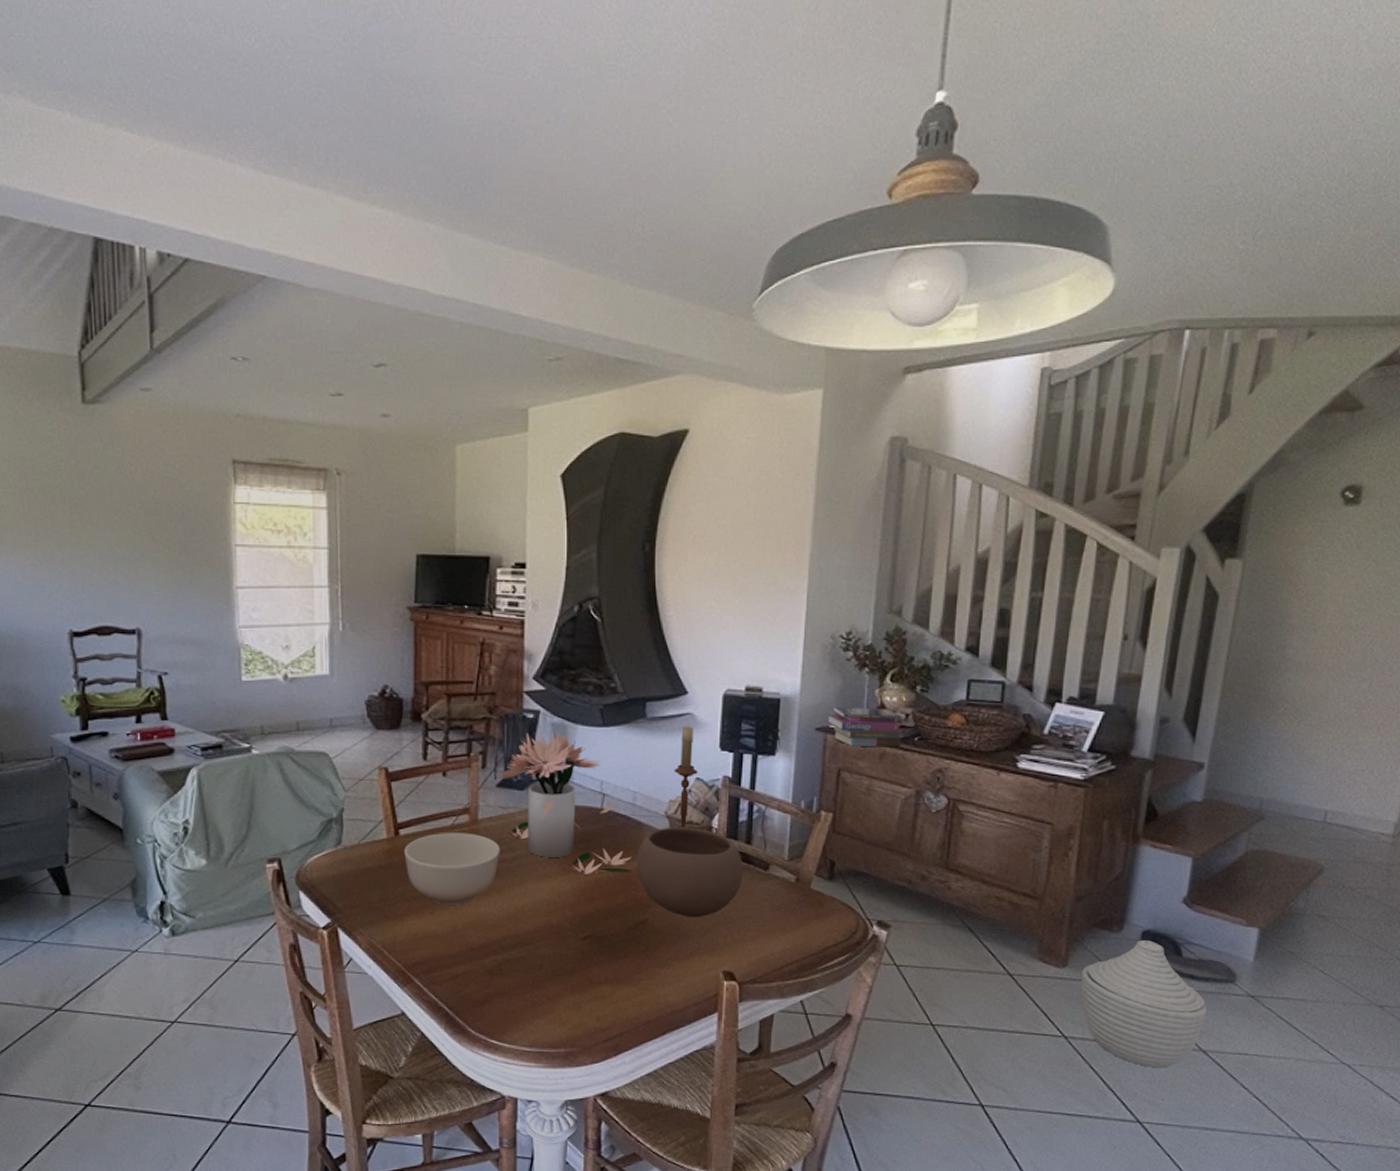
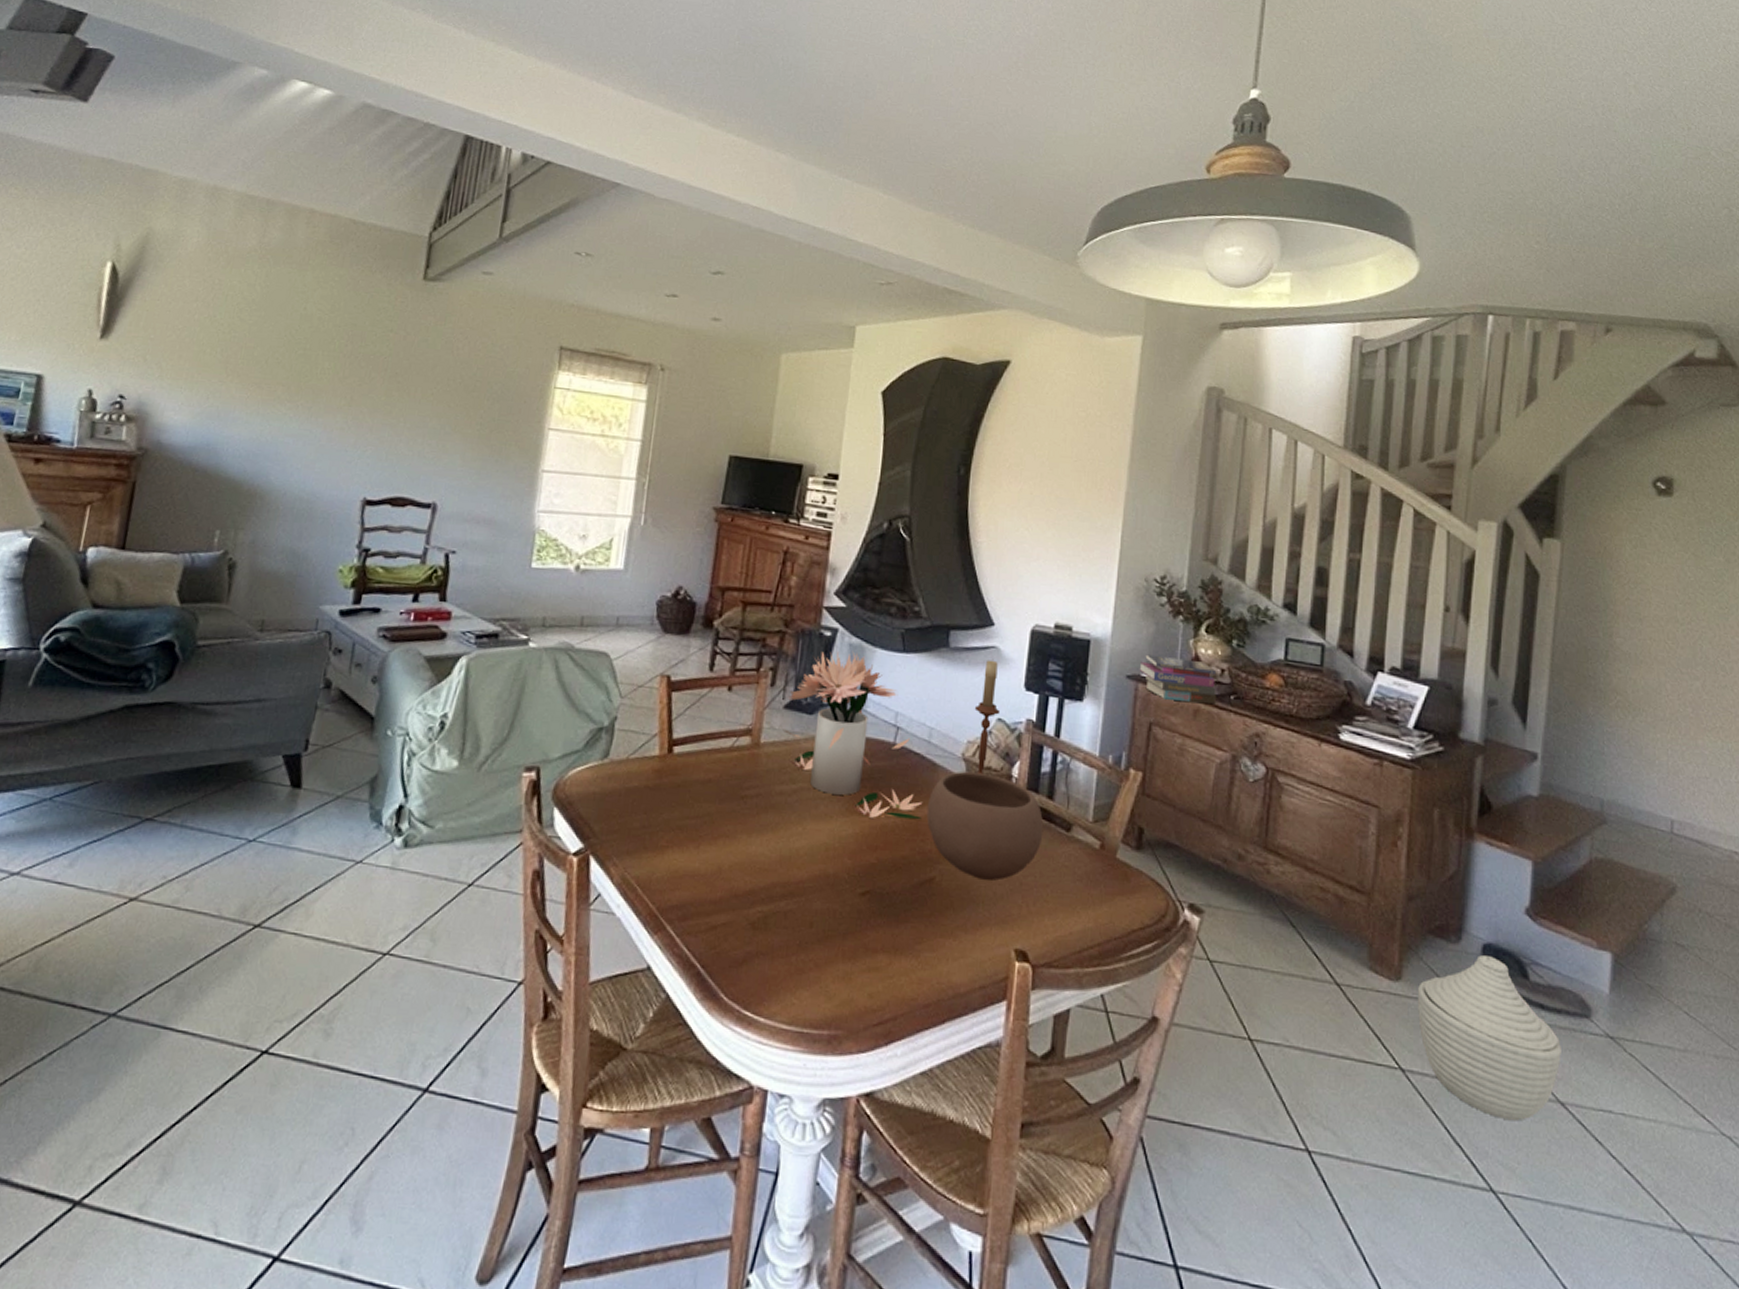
bowl: present [404,833,501,905] -> none [675,754,781,841]

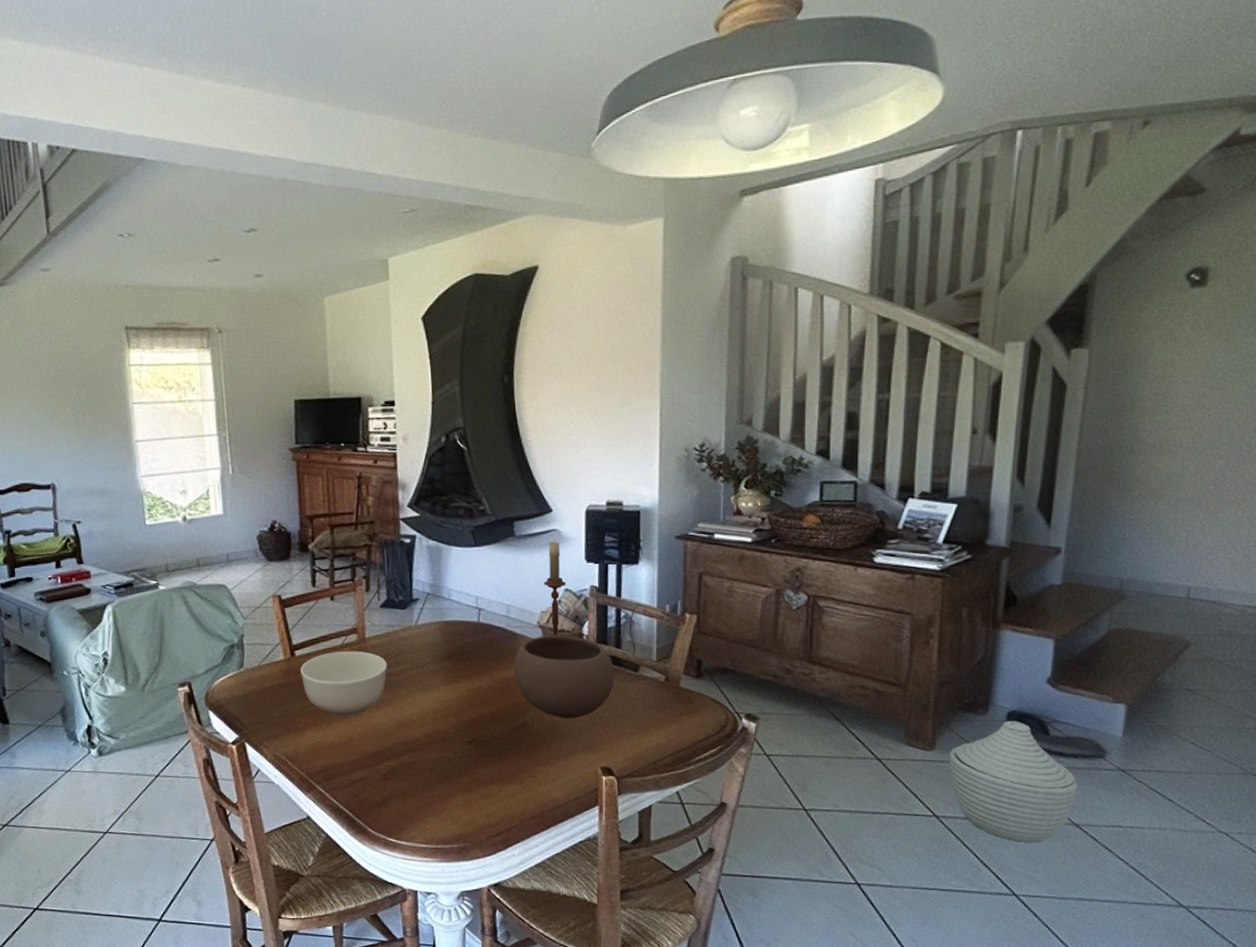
bowl: none [675,754,781,841] -> present [300,651,388,718]
bouquet: present [782,651,923,820] -> none [382,552,510,684]
books: present [1139,654,1217,704] -> none [686,514,758,553]

